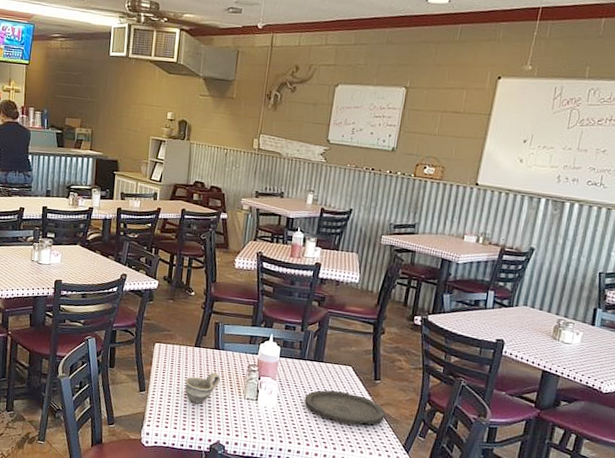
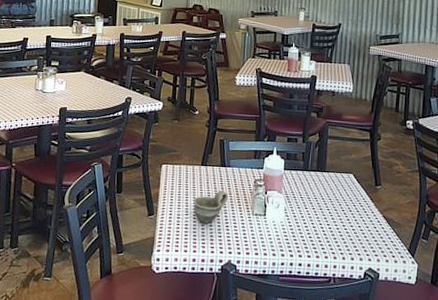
plate: present [304,390,386,425] -> none [311,199,389,232]

